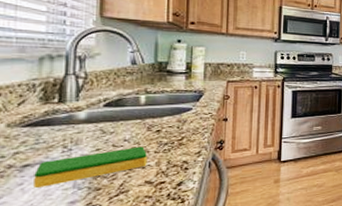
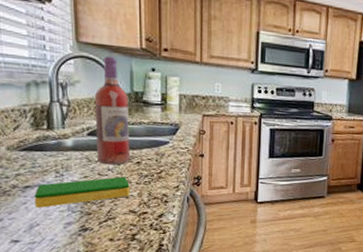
wine bottle: none [113,29,152,136] -> present [94,56,131,165]

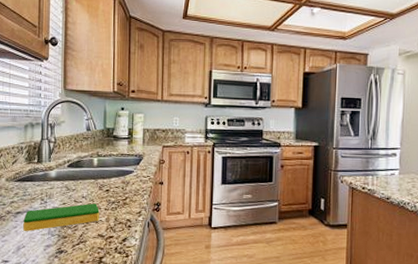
wine bottle: present [94,56,131,165] -> none [74,99,102,193]

